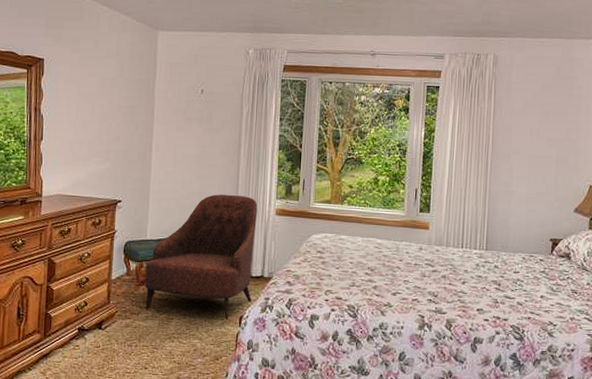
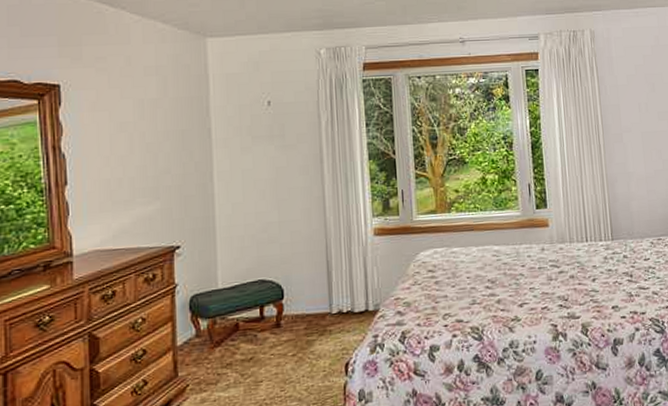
armchair: present [145,194,258,321] -> none [220,219,358,376]

